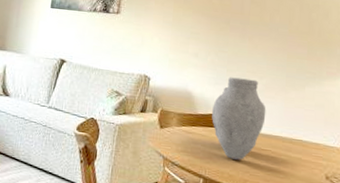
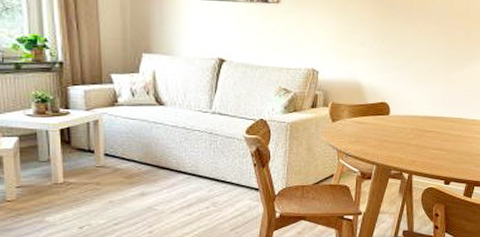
vase: present [212,77,266,160] -> none [381,64,430,143]

